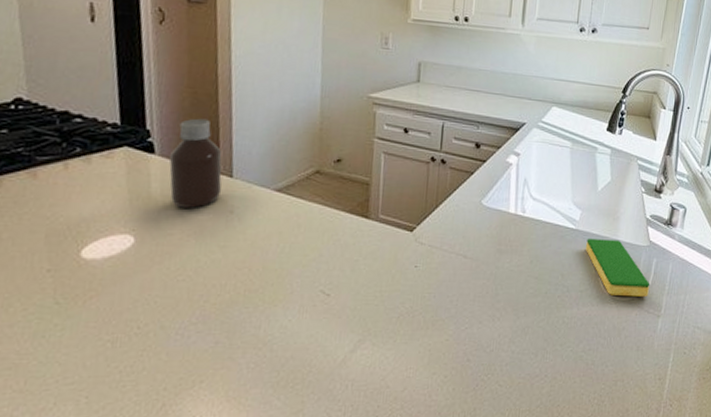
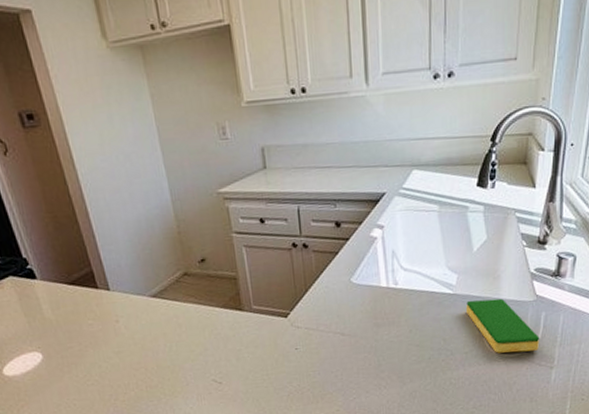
bottle: present [169,118,222,208] -> none [49,240,104,324]

